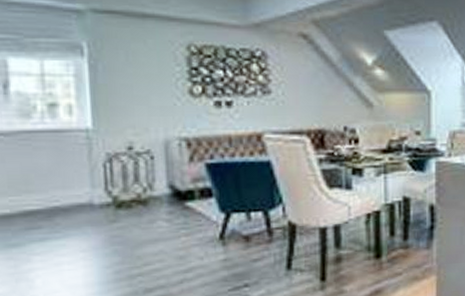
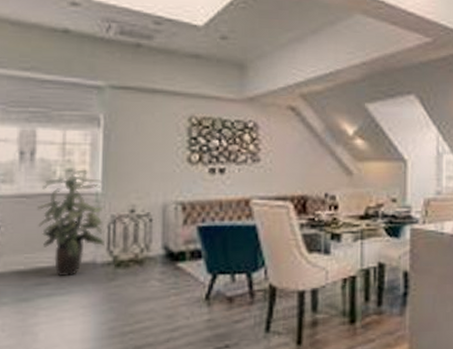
indoor plant: none [18,105,101,219] -> present [37,170,104,276]

